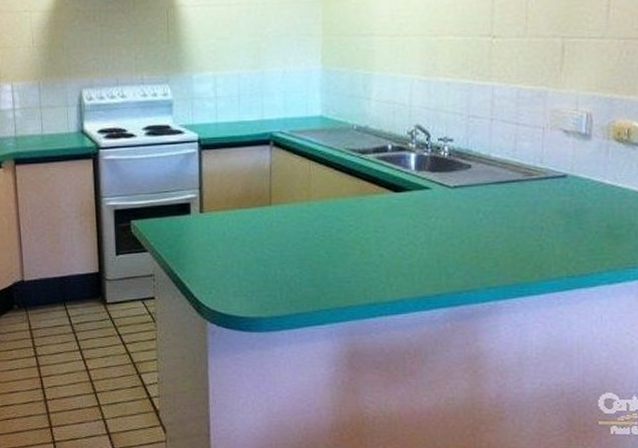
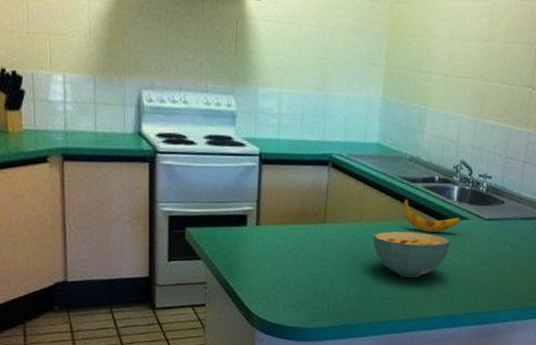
cereal bowl: none [323,208,412,258] -> present [373,231,450,278]
banana: none [355,171,422,206] -> present [404,197,461,232]

